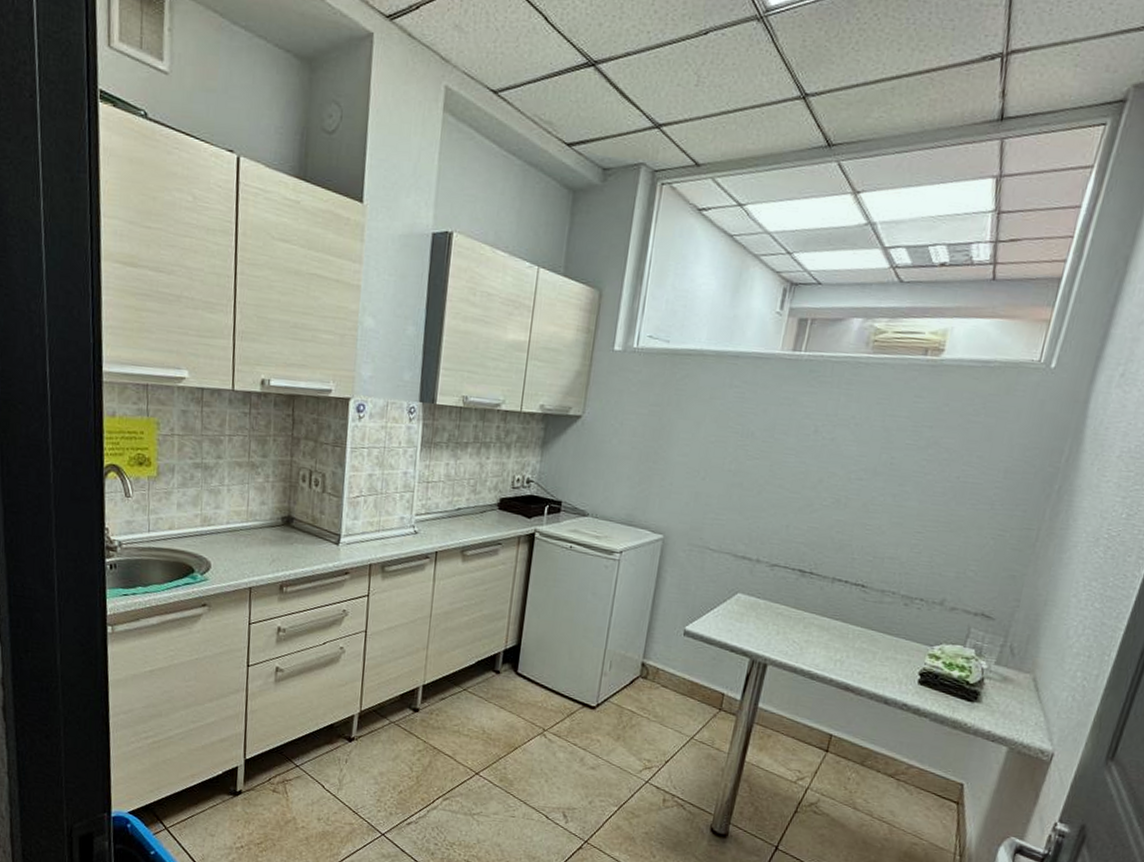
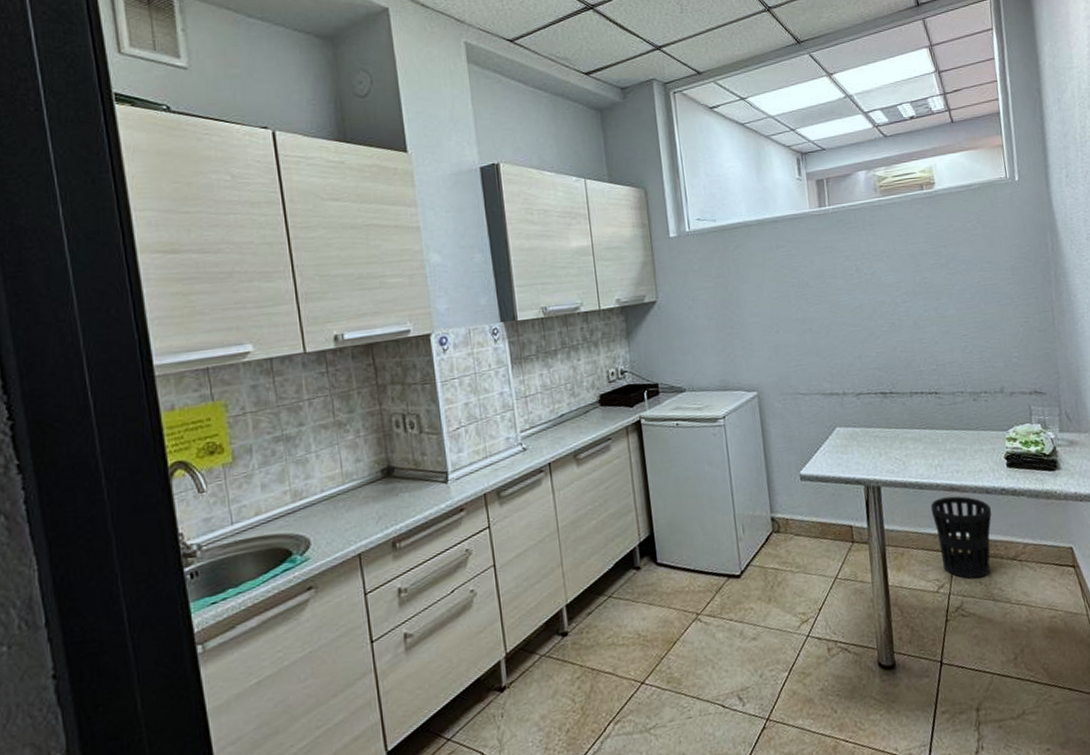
wastebasket: none [809,693,885,784] -> present [930,496,992,579]

